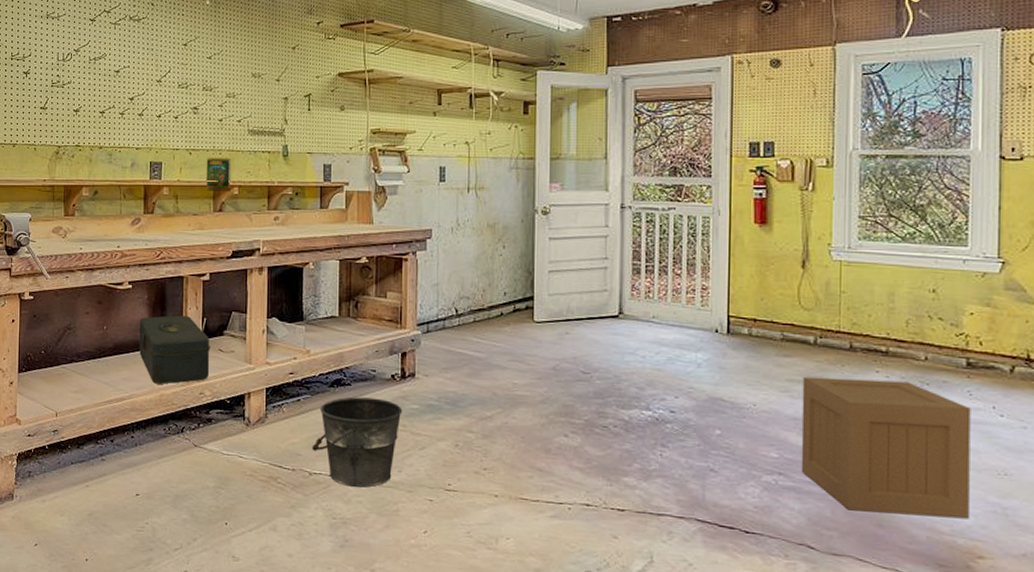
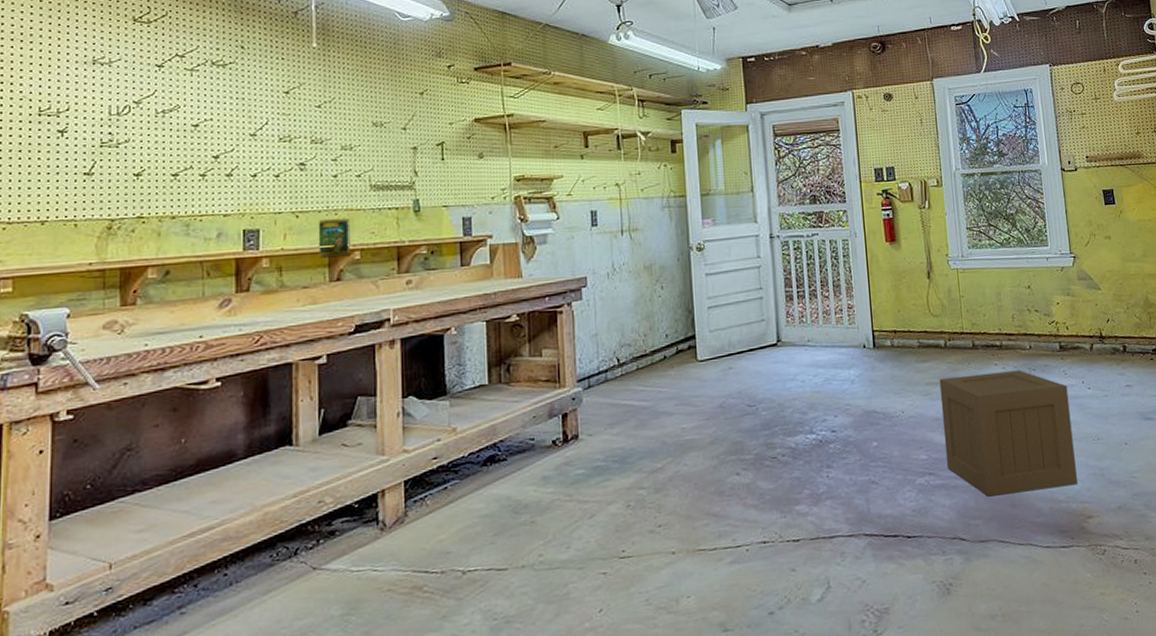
toolbox: present [138,315,210,384] -> none [231,409,330,501]
bucket: present [312,397,403,488] -> none [464,469,567,578]

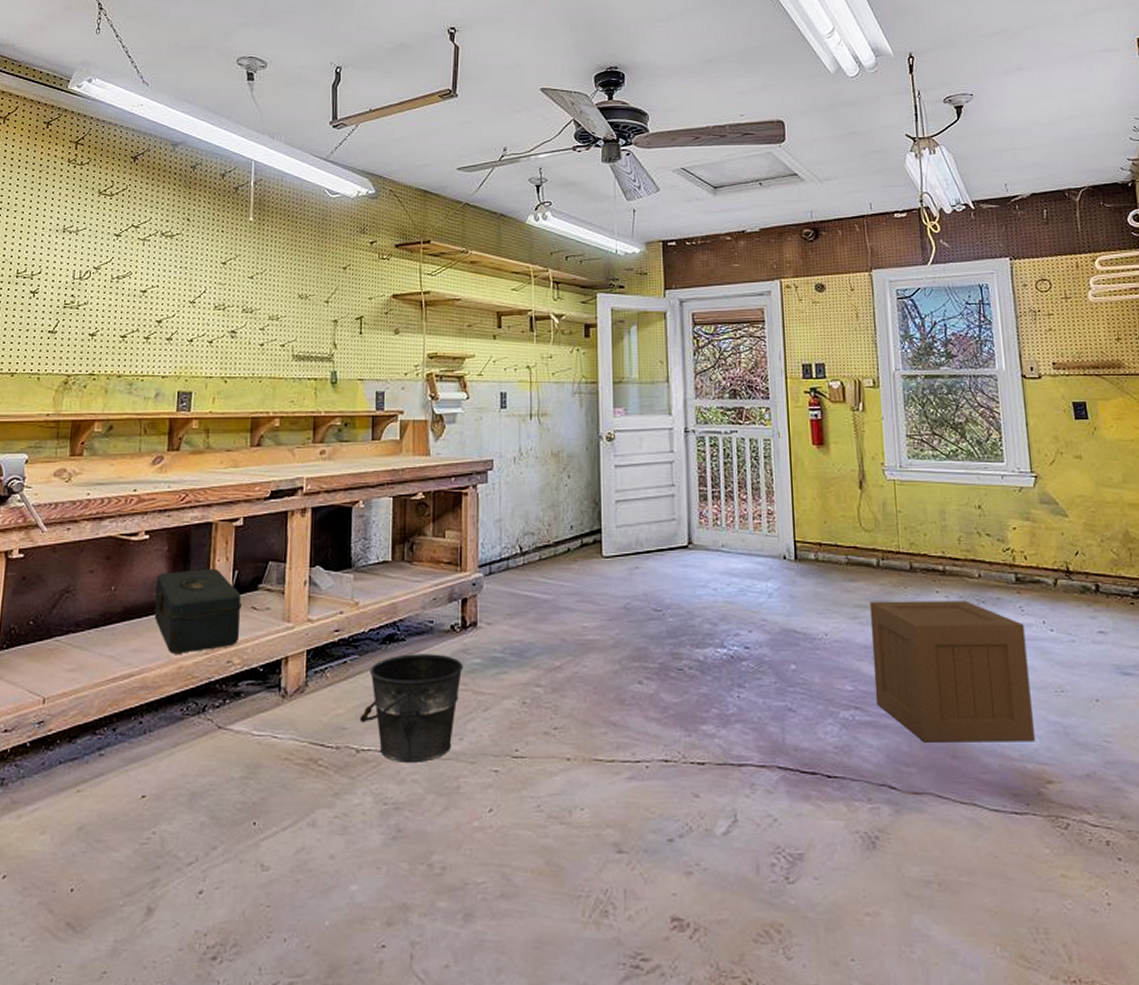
toolbox: none [231,409,330,501] -> present [154,568,242,654]
can: present [319,219,351,258] -> none [243,386,273,423]
bucket: none [464,469,567,578] -> present [359,654,463,762]

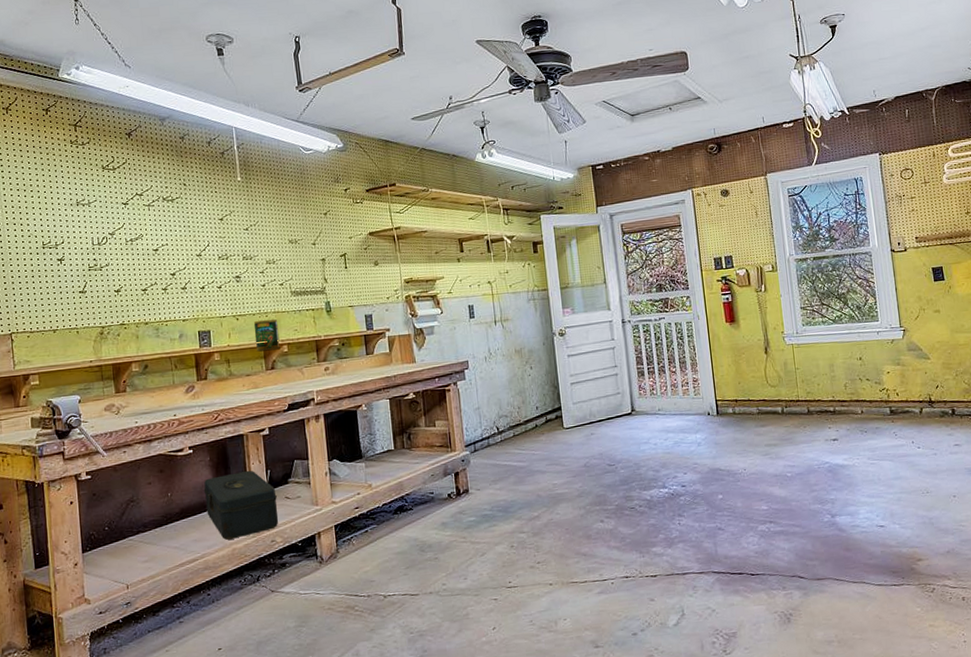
can: none [243,386,273,423] -> present [254,319,280,352]
bucket: present [359,654,463,762] -> none [383,517,462,601]
wooden box: present [869,600,1035,743] -> none [777,432,908,542]

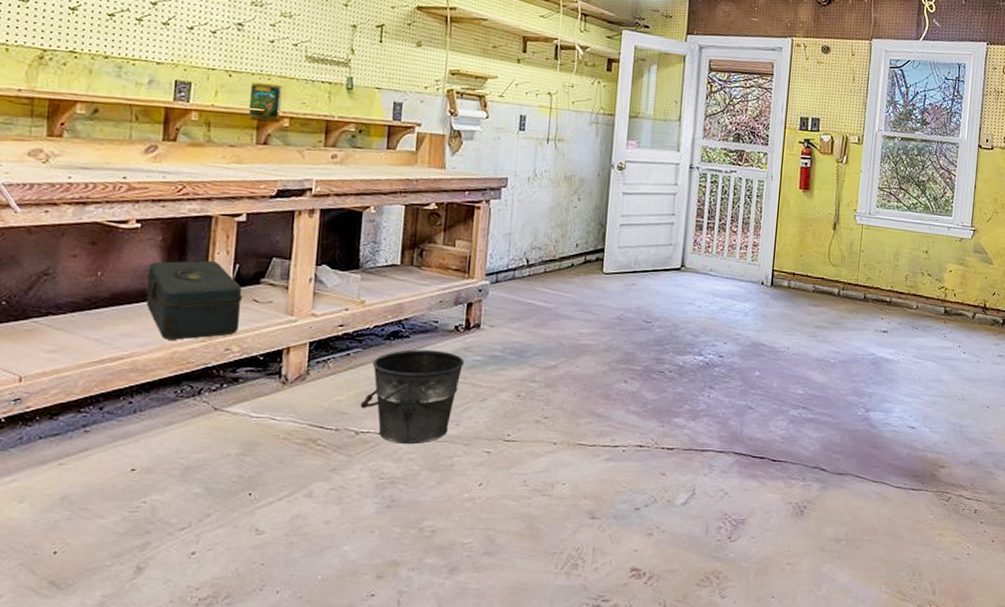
bucket: none [383,517,462,601] -> present [360,349,465,444]

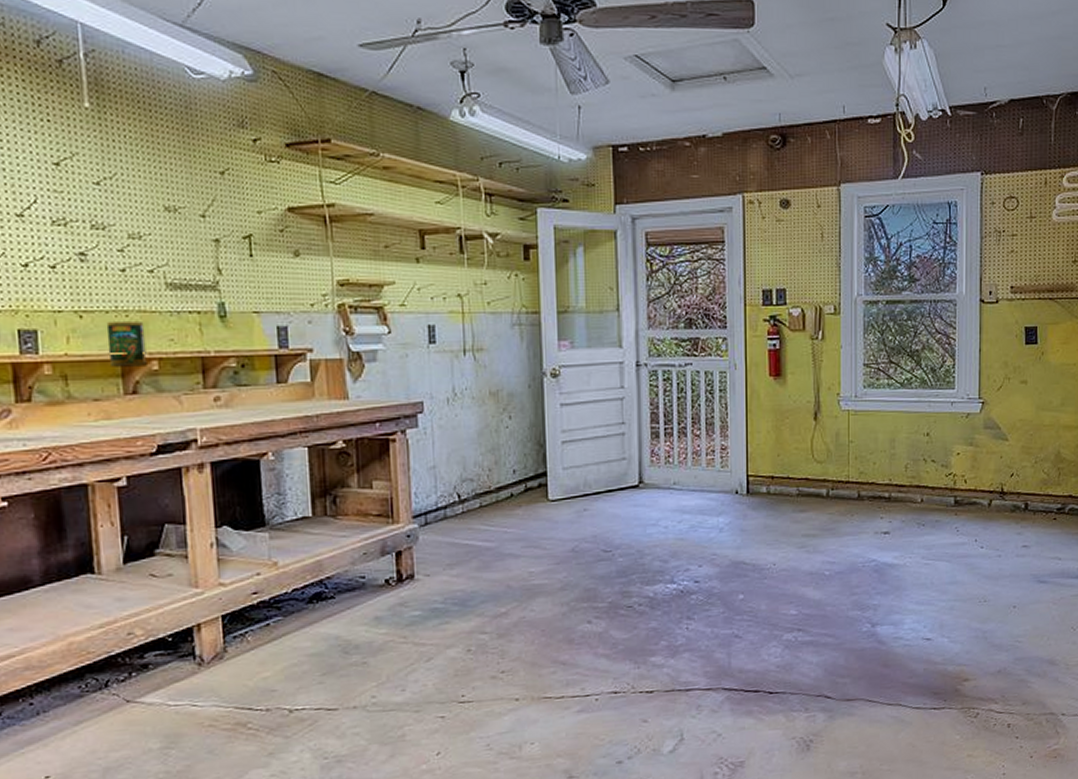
toolbox: present [146,260,242,340] -> none [24,535,138,630]
bucket: present [360,349,465,444] -> none [290,609,402,718]

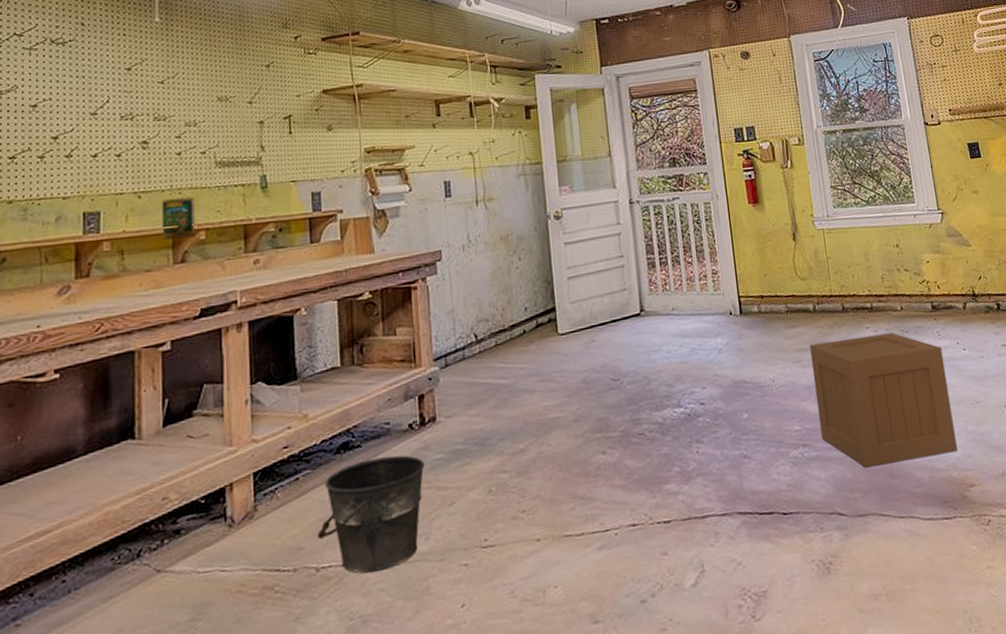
bucket: none [290,609,402,718] -> present [317,455,425,574]
wooden box: none [817,524,958,656] -> present [809,332,958,468]

